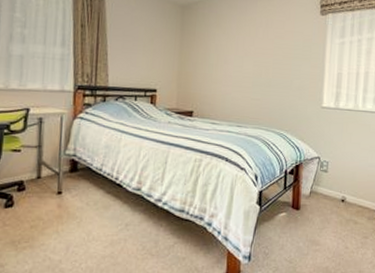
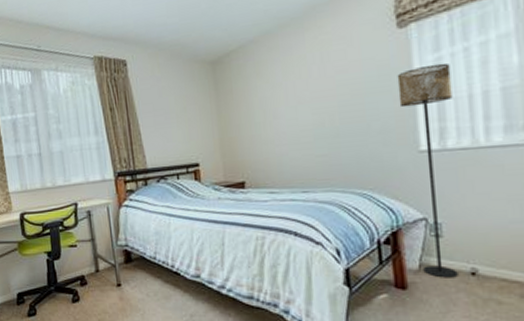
floor lamp: none [312,46,349,203] -> present [397,62,458,278]

